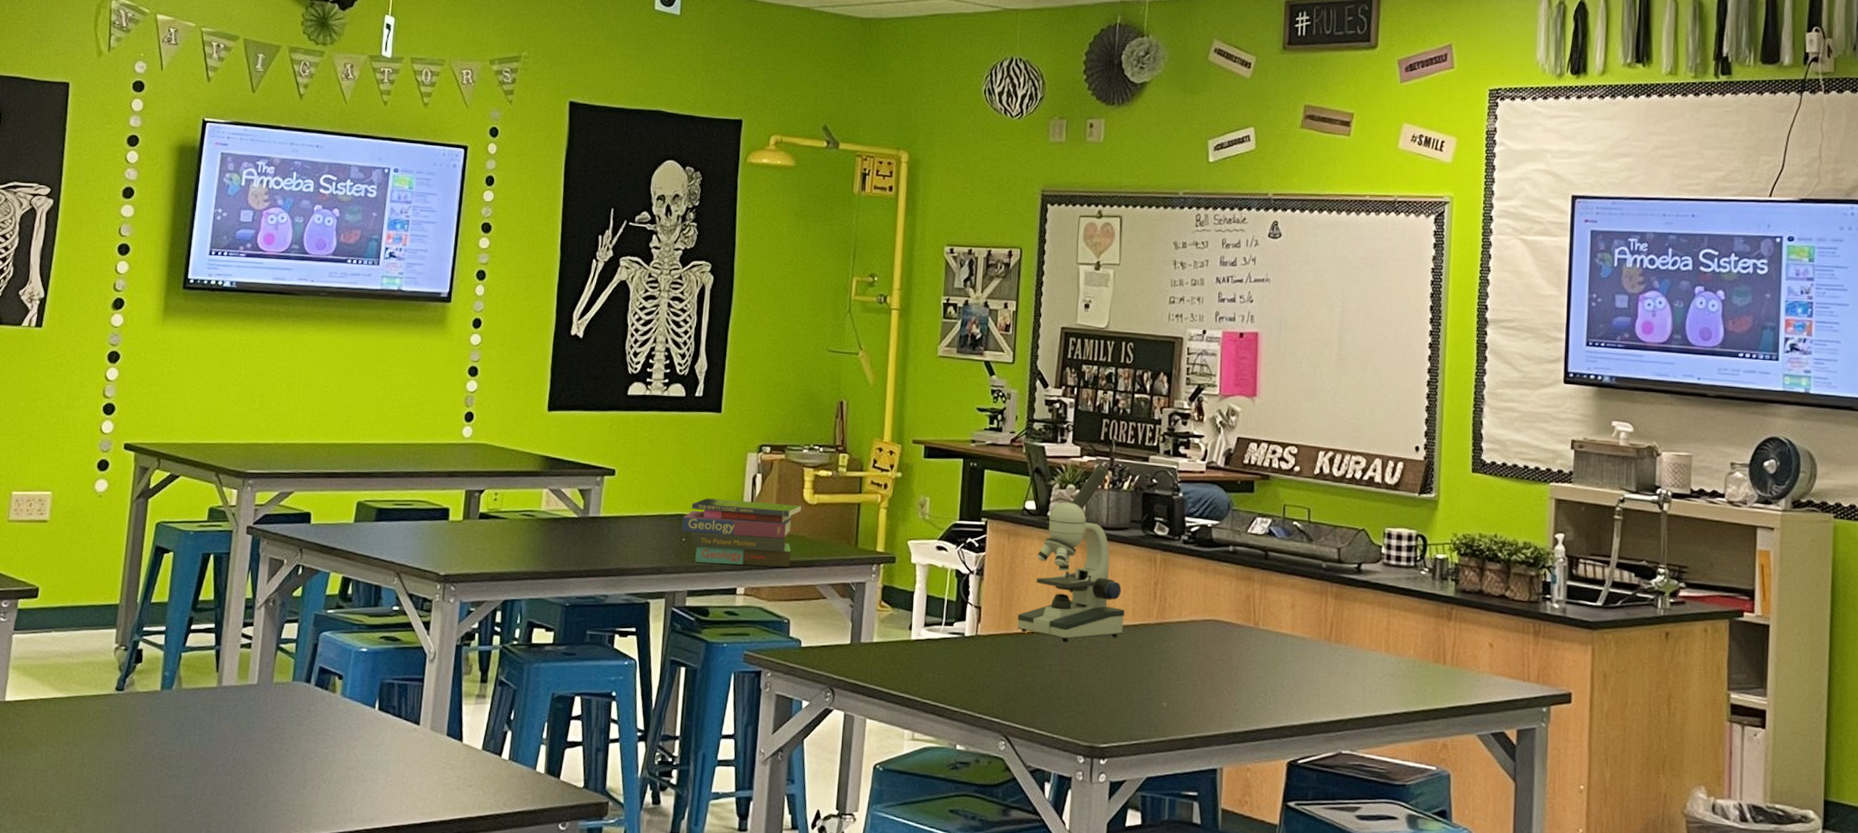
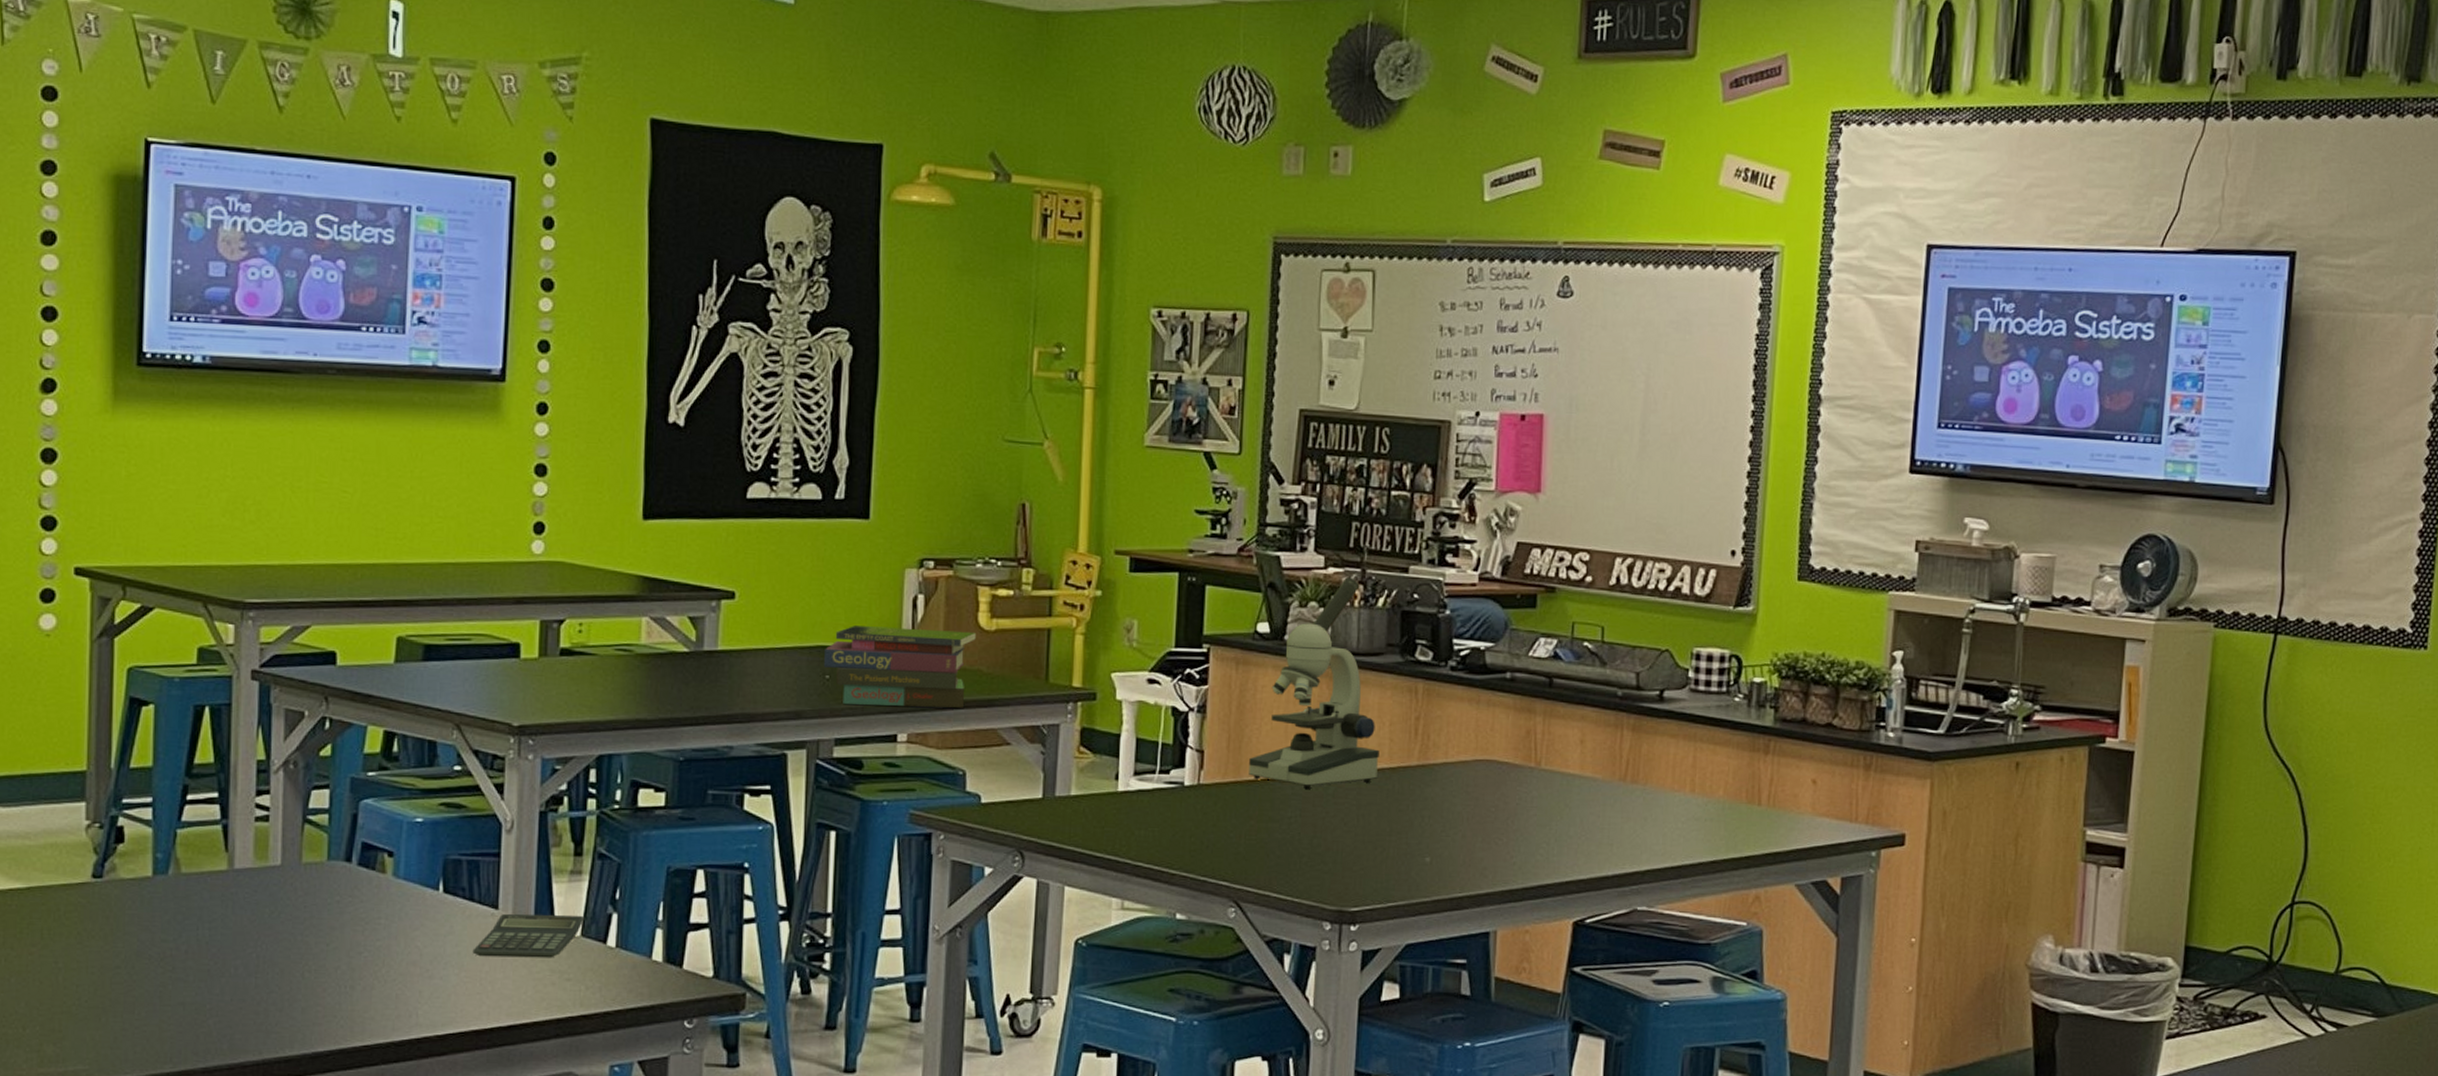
calculator: none [397,728,486,767] -> present [472,913,585,958]

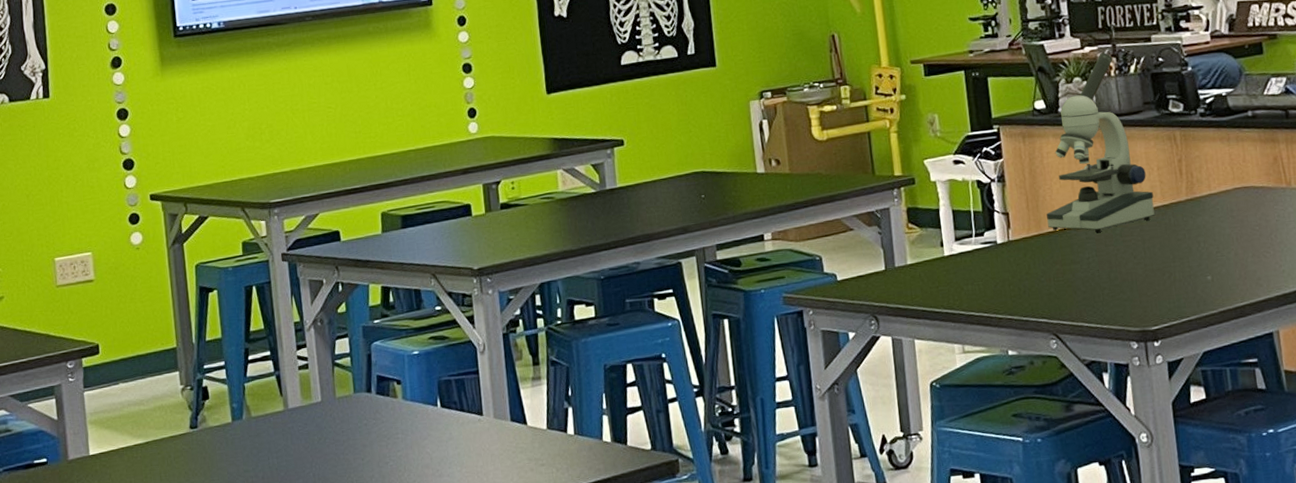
calculator: present [472,913,585,958] -> none [468,412,548,455]
books: present [824,626,976,708] -> none [698,143,813,216]

